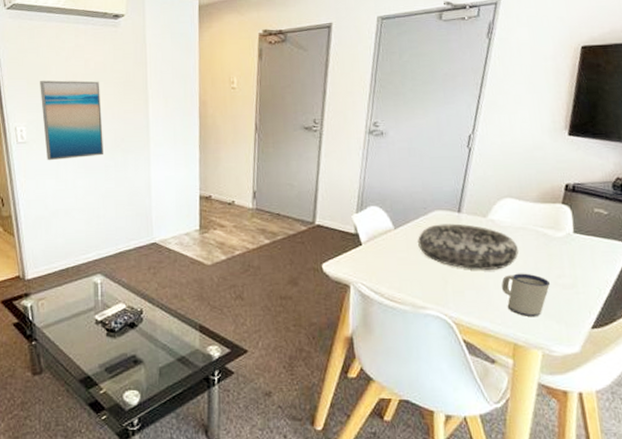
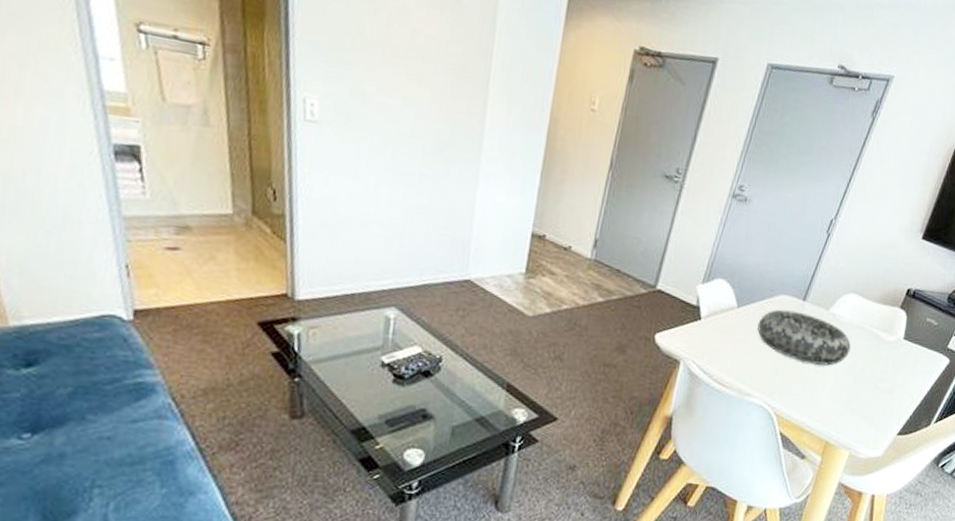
wall art: present [40,80,103,161] -> none [343,43,428,160]
mug: present [501,273,550,316] -> none [827,372,871,417]

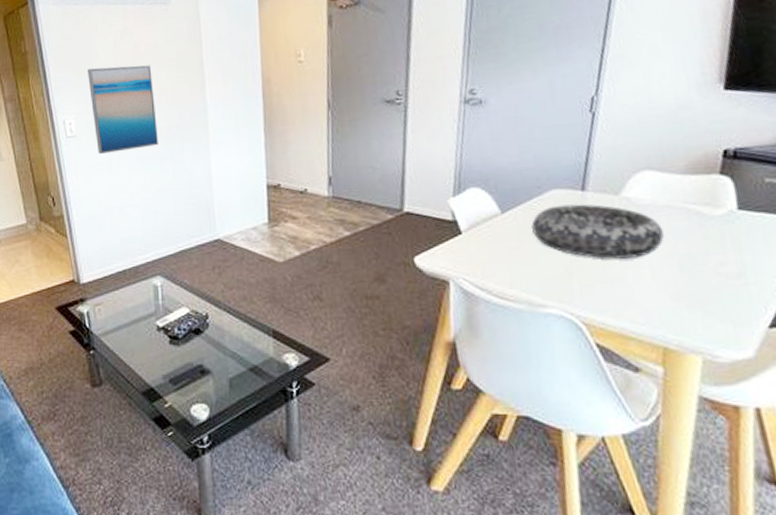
wall art: none [343,43,428,160] -> present [88,65,158,155]

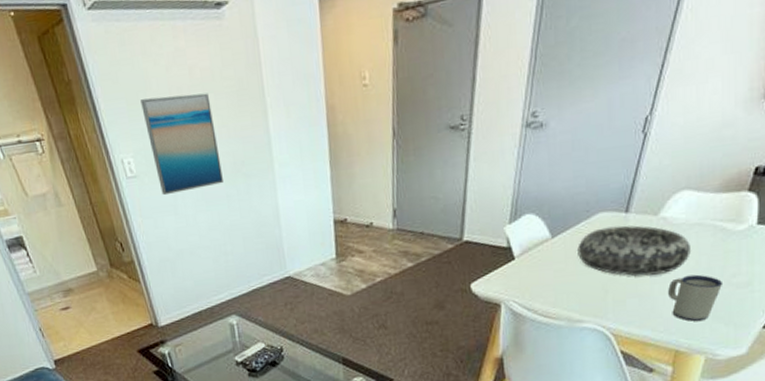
mug: none [643,261,709,314] -> present [668,274,722,321]

